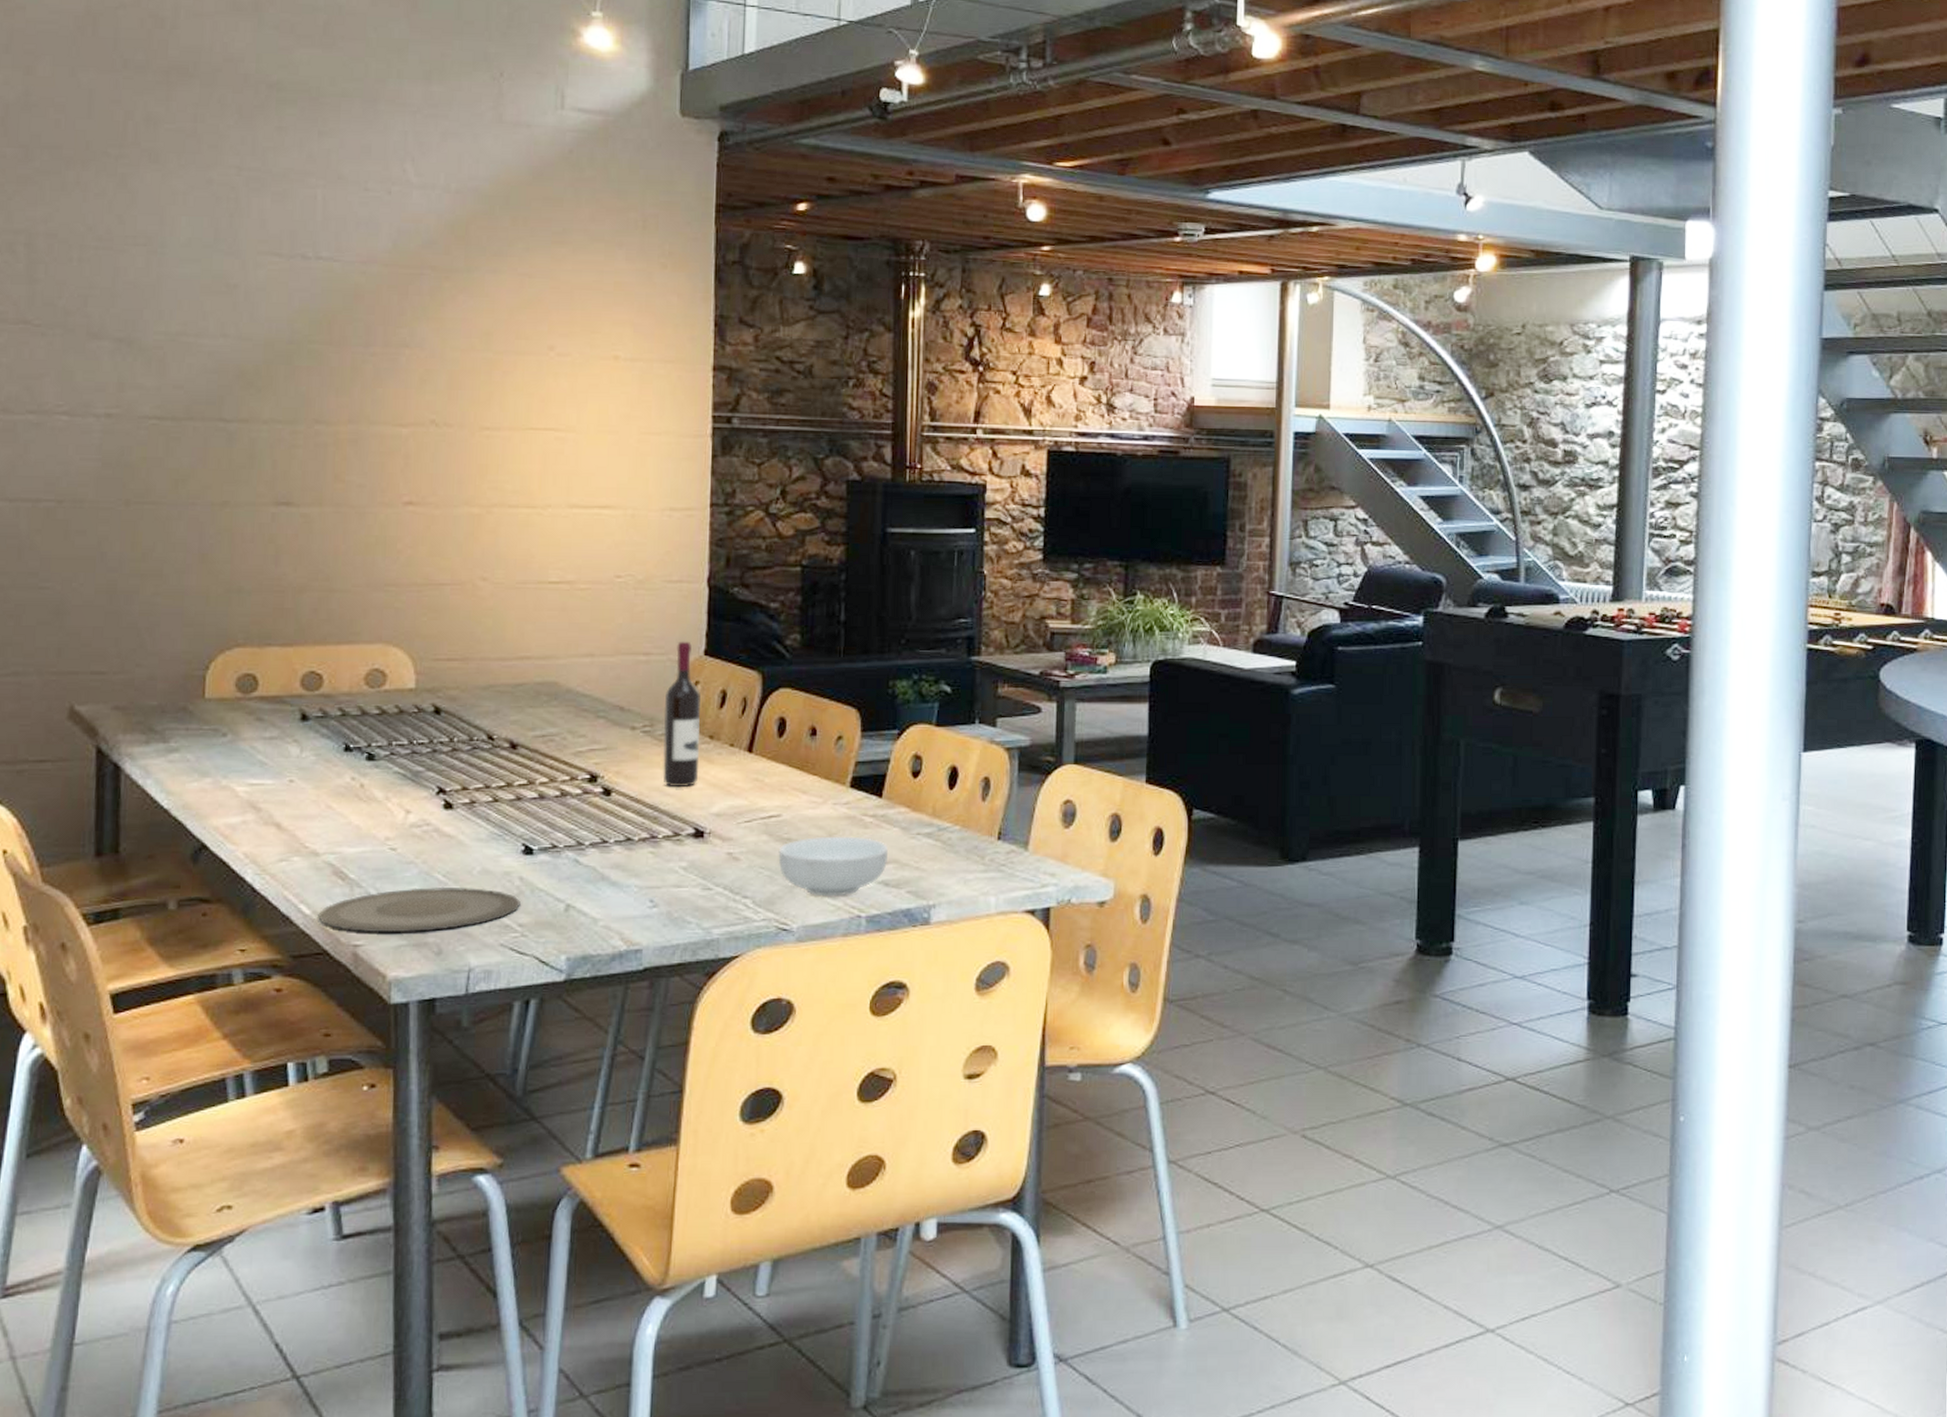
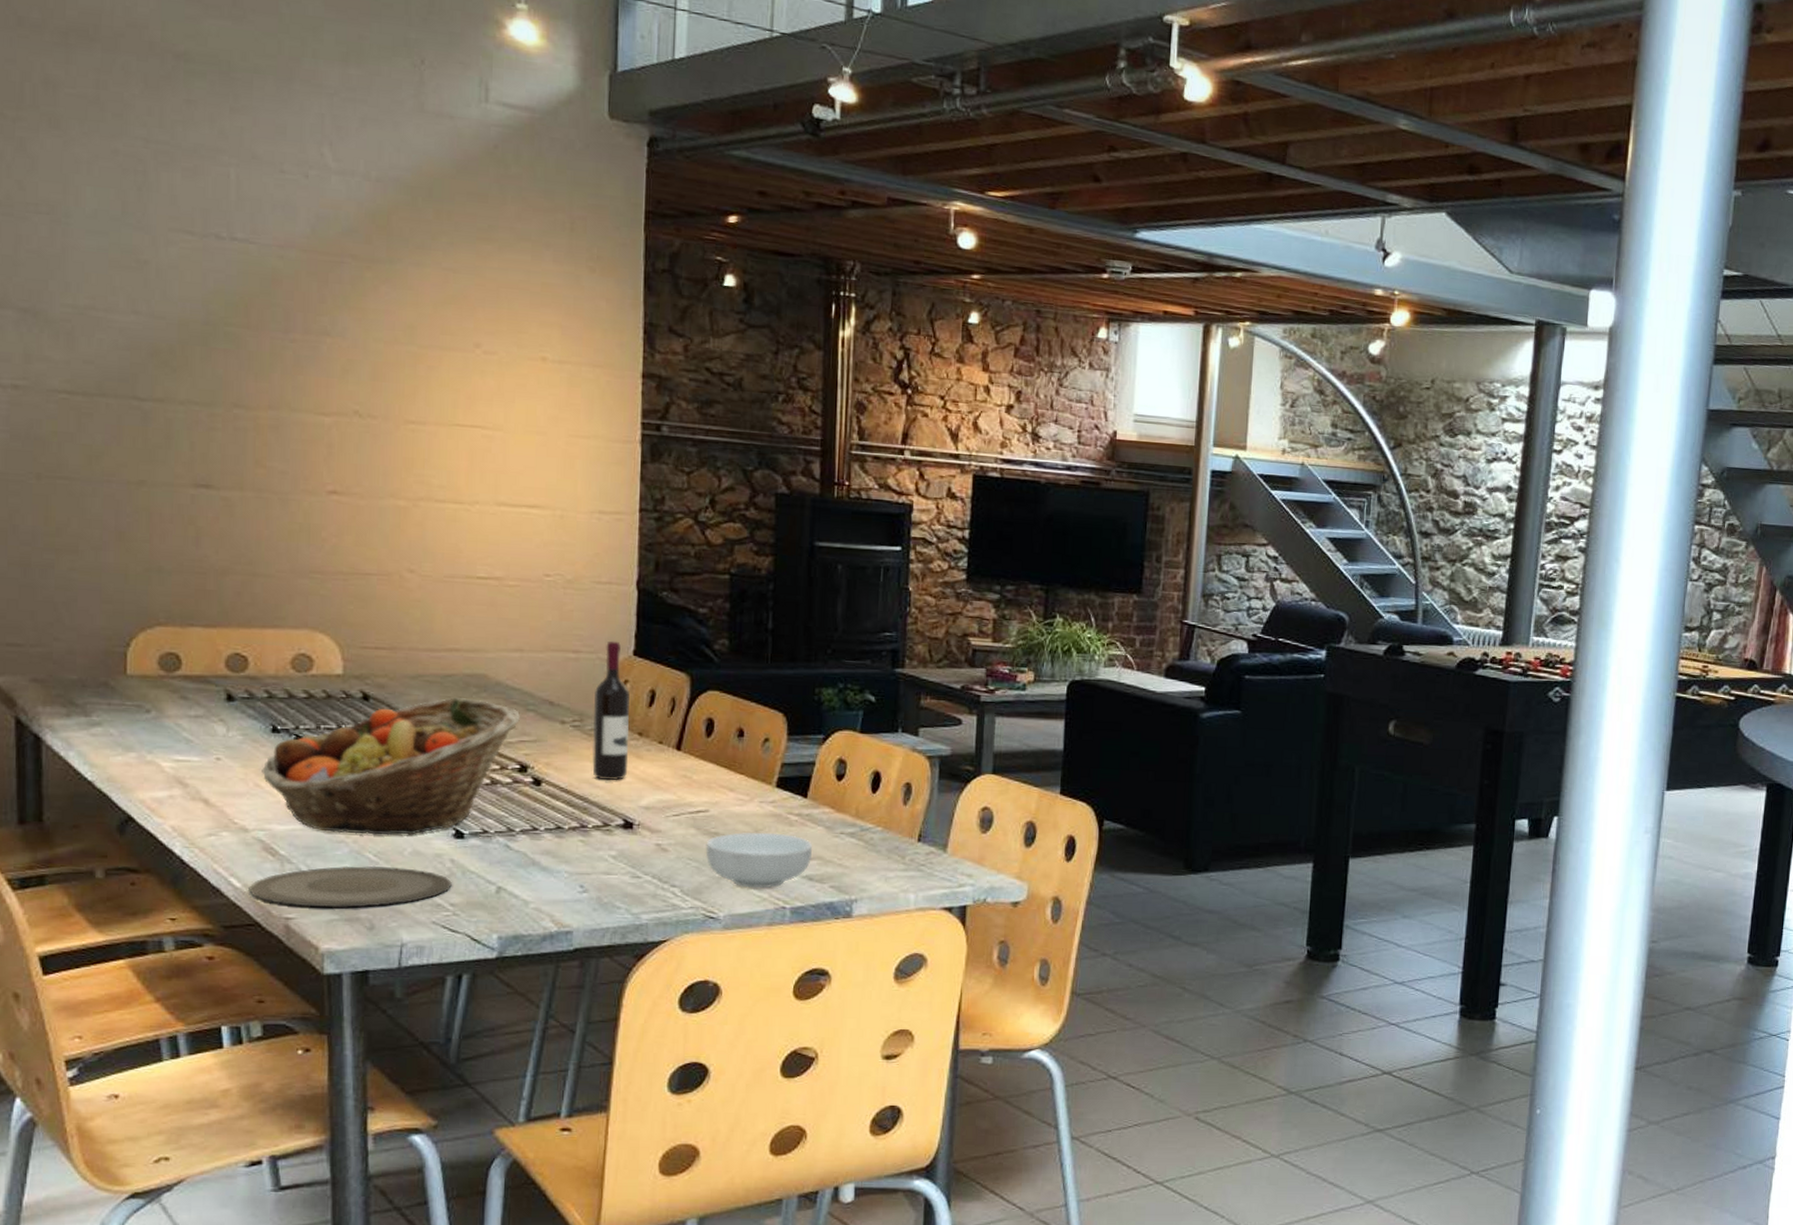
fruit basket: none [333,707,590,854] -> present [262,698,520,835]

